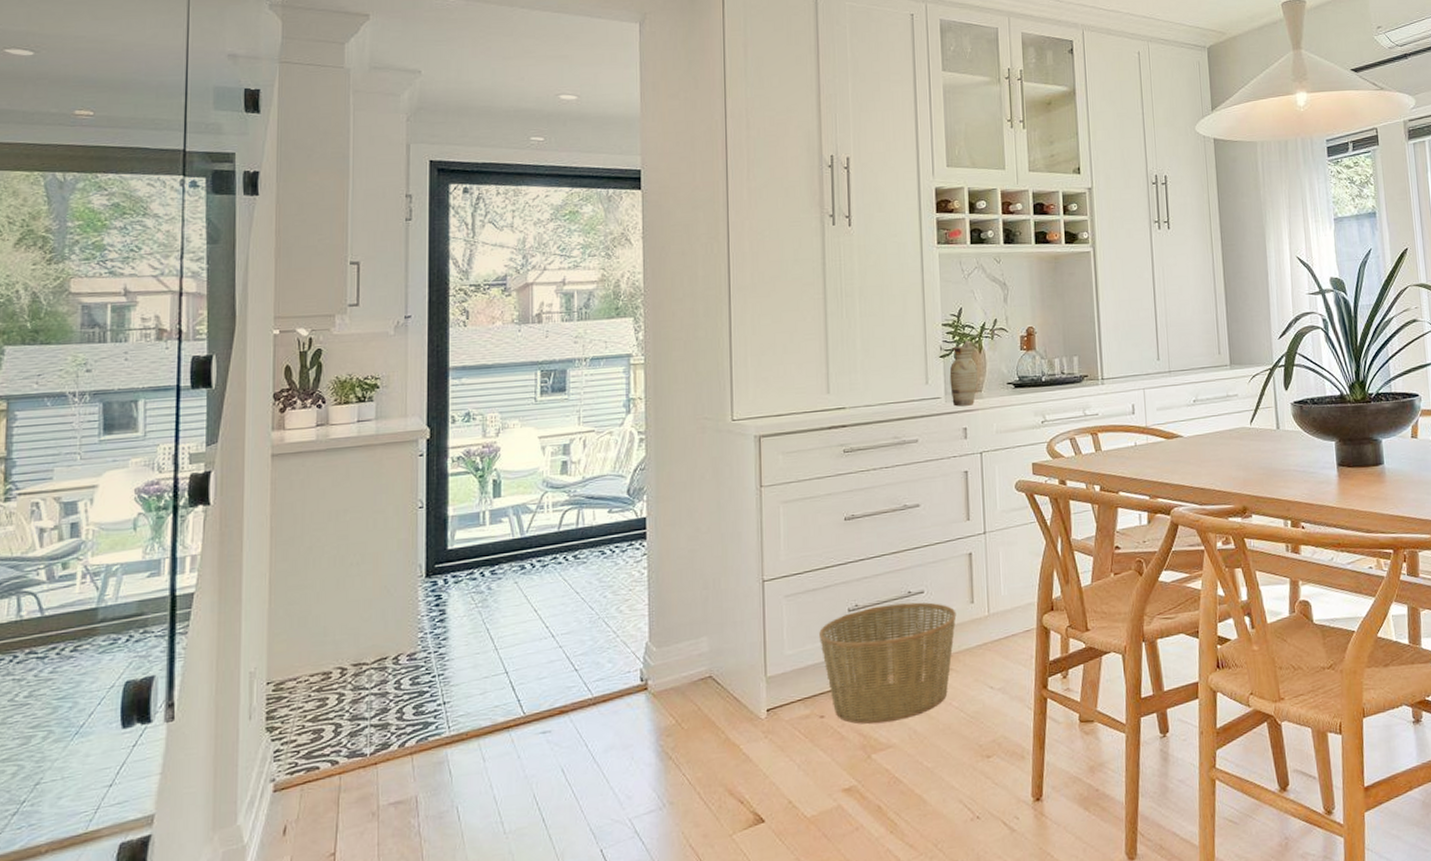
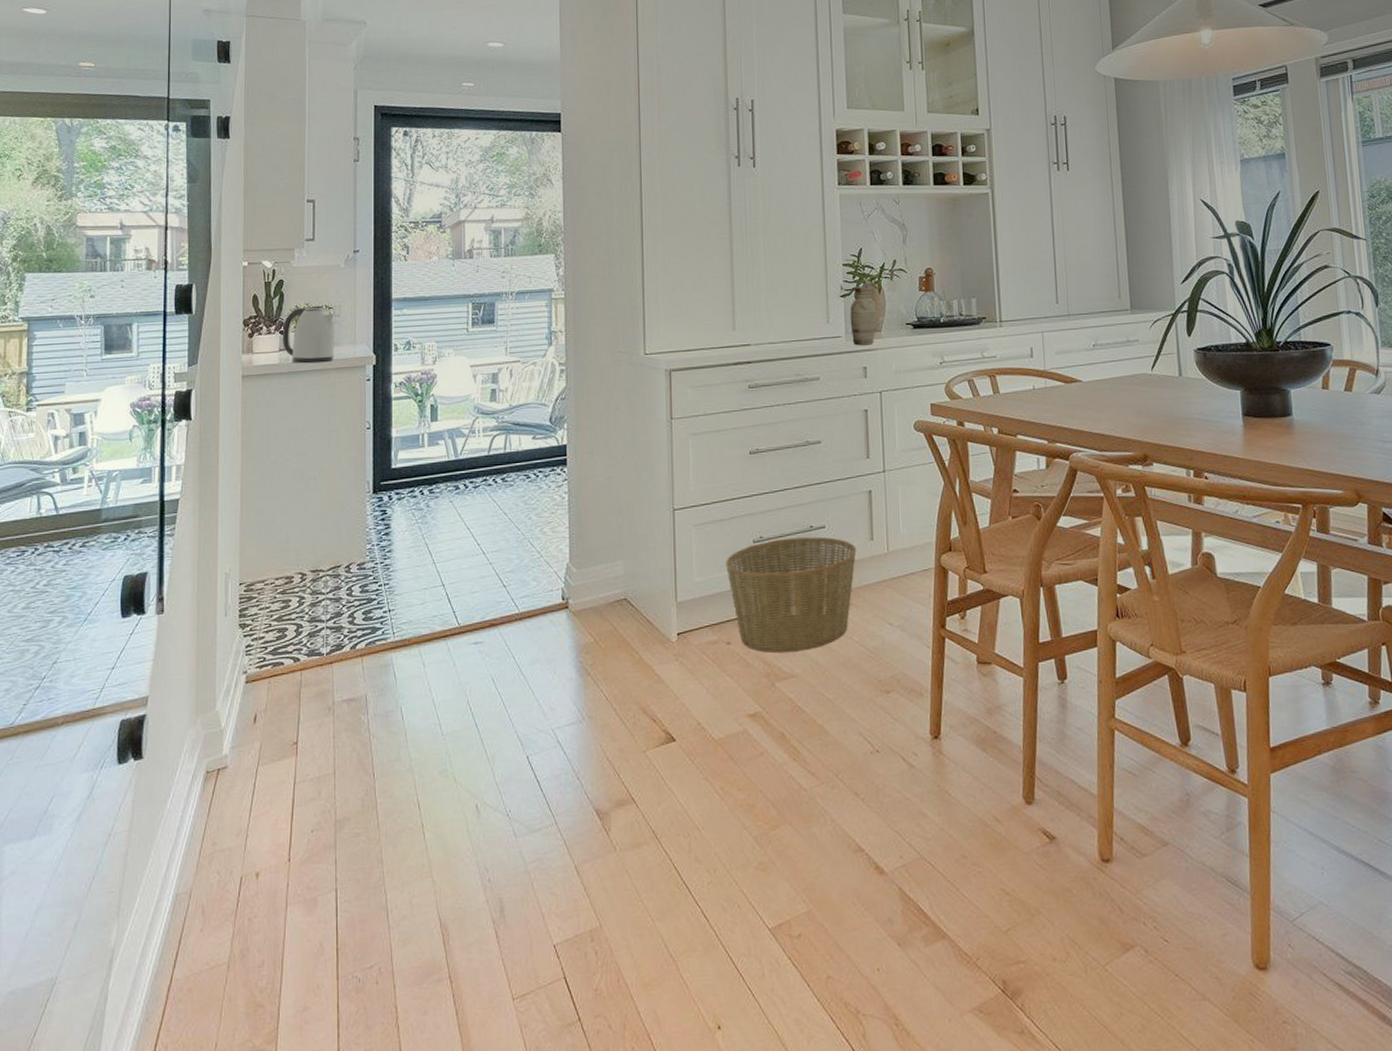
kettle: none [319,376,383,440] -> present [282,305,336,364]

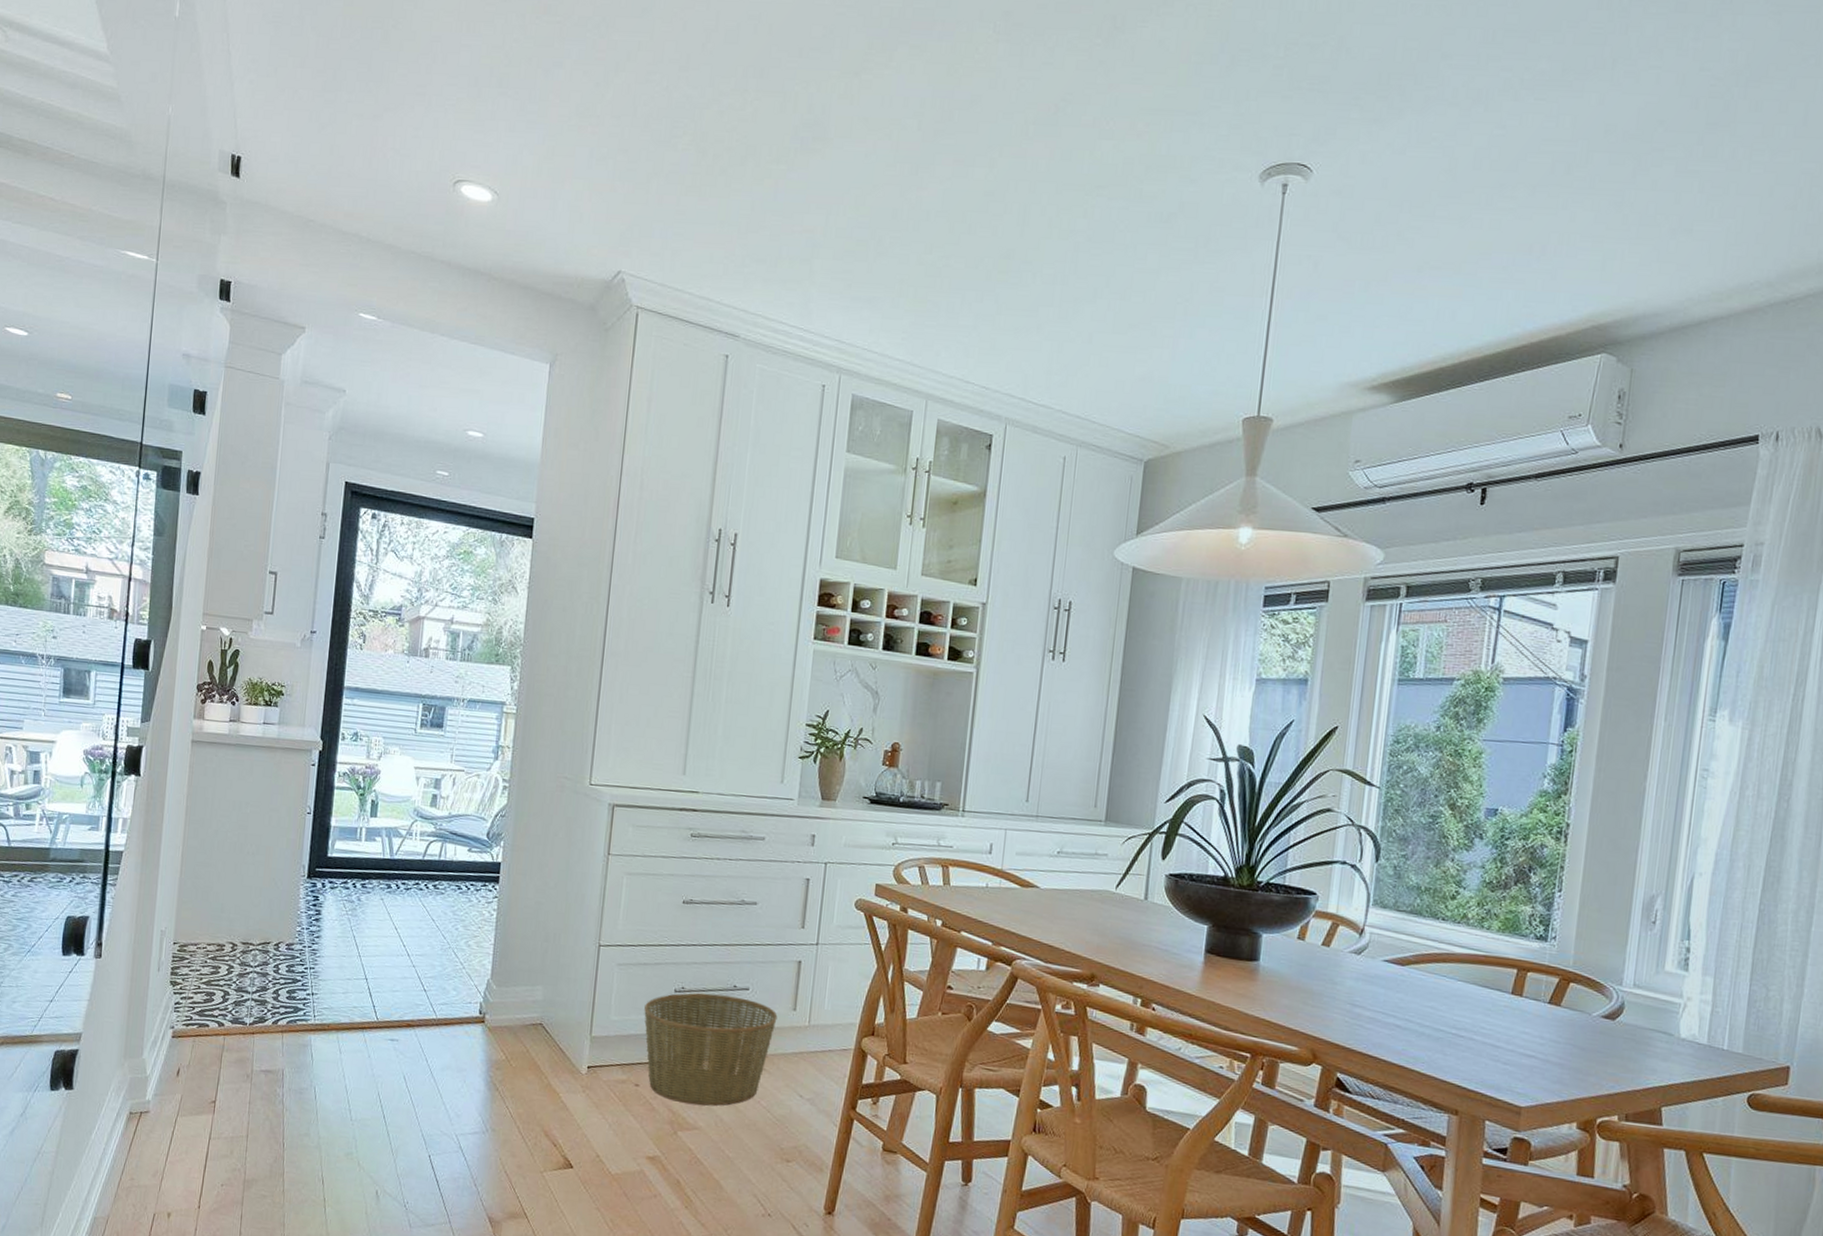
kettle: present [282,305,336,364] -> none [233,681,286,741]
ceramic jug: present [850,280,878,346] -> none [804,745,836,813]

